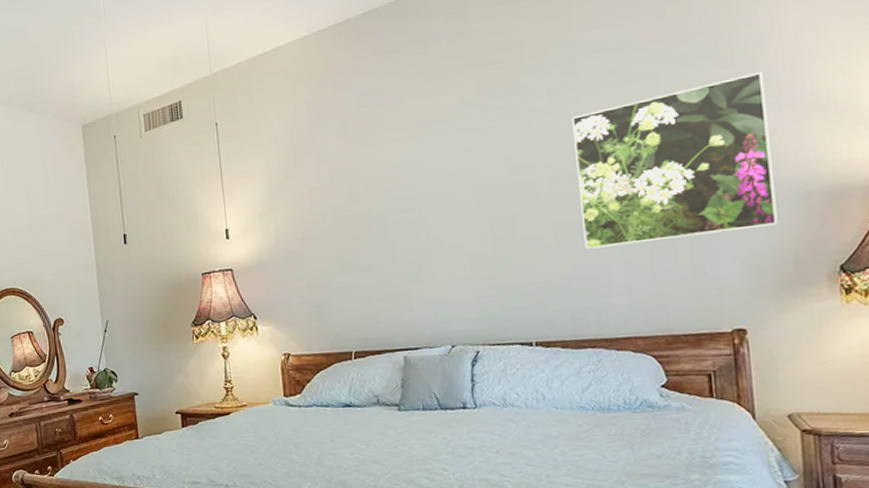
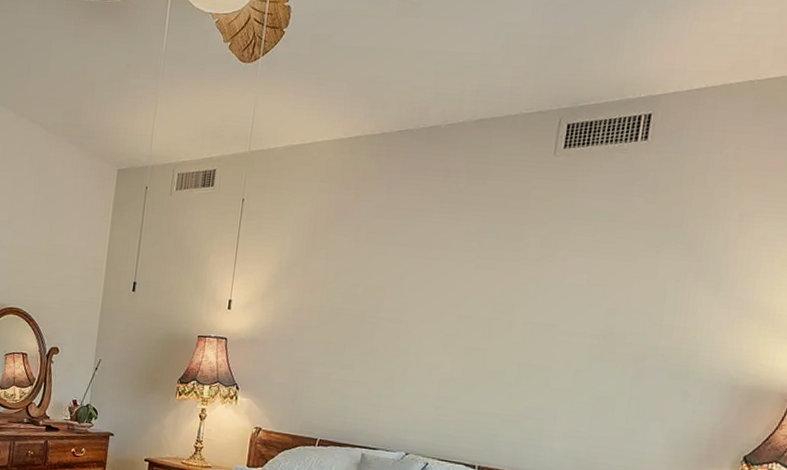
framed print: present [572,72,778,249] -> none [540,271,722,409]

